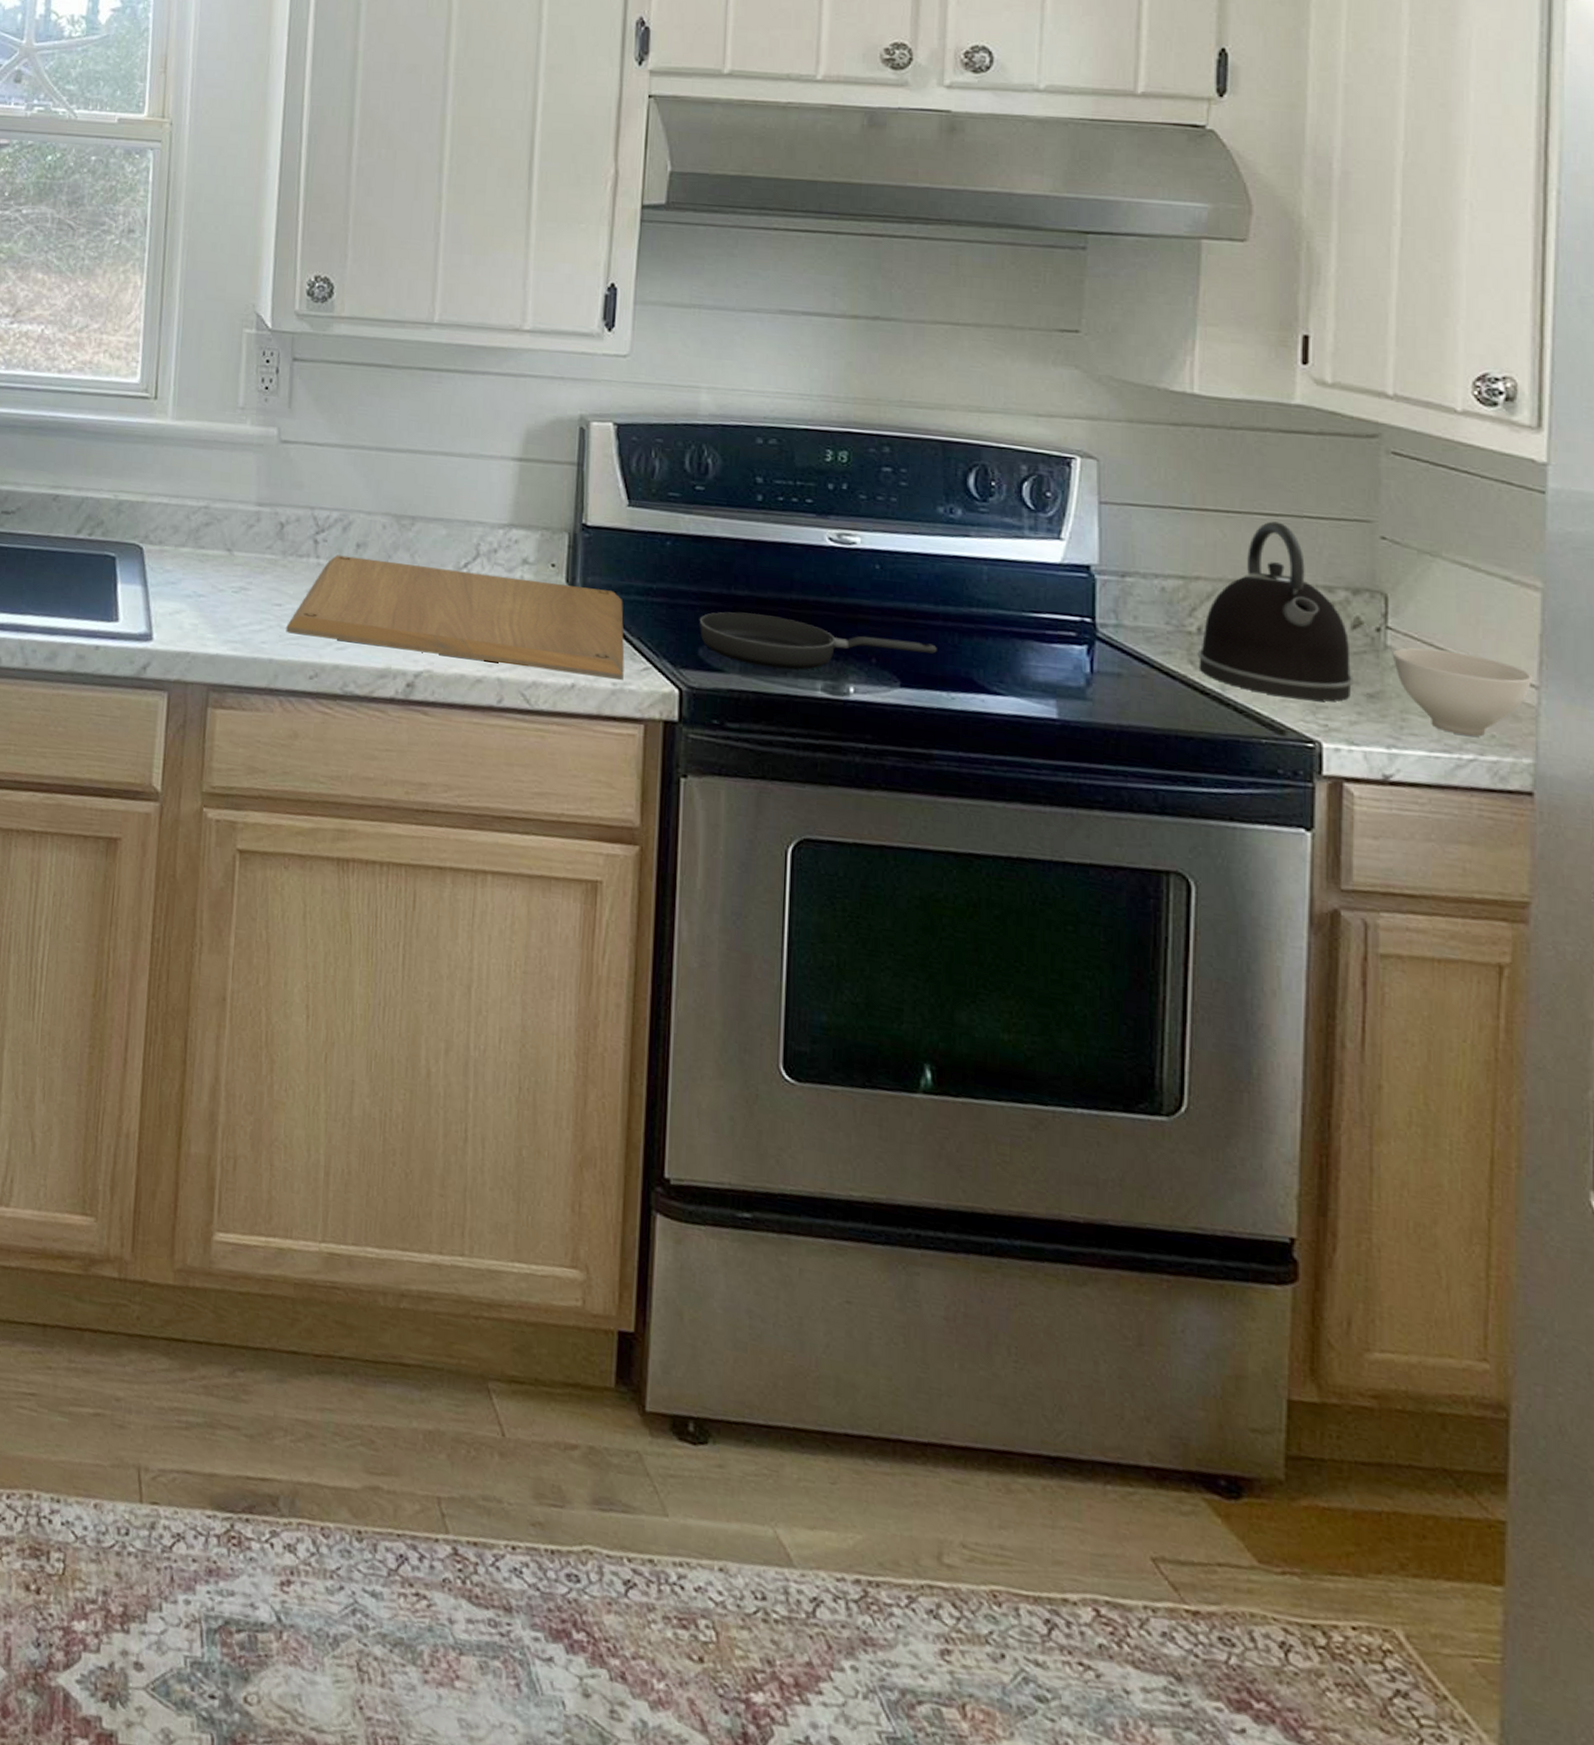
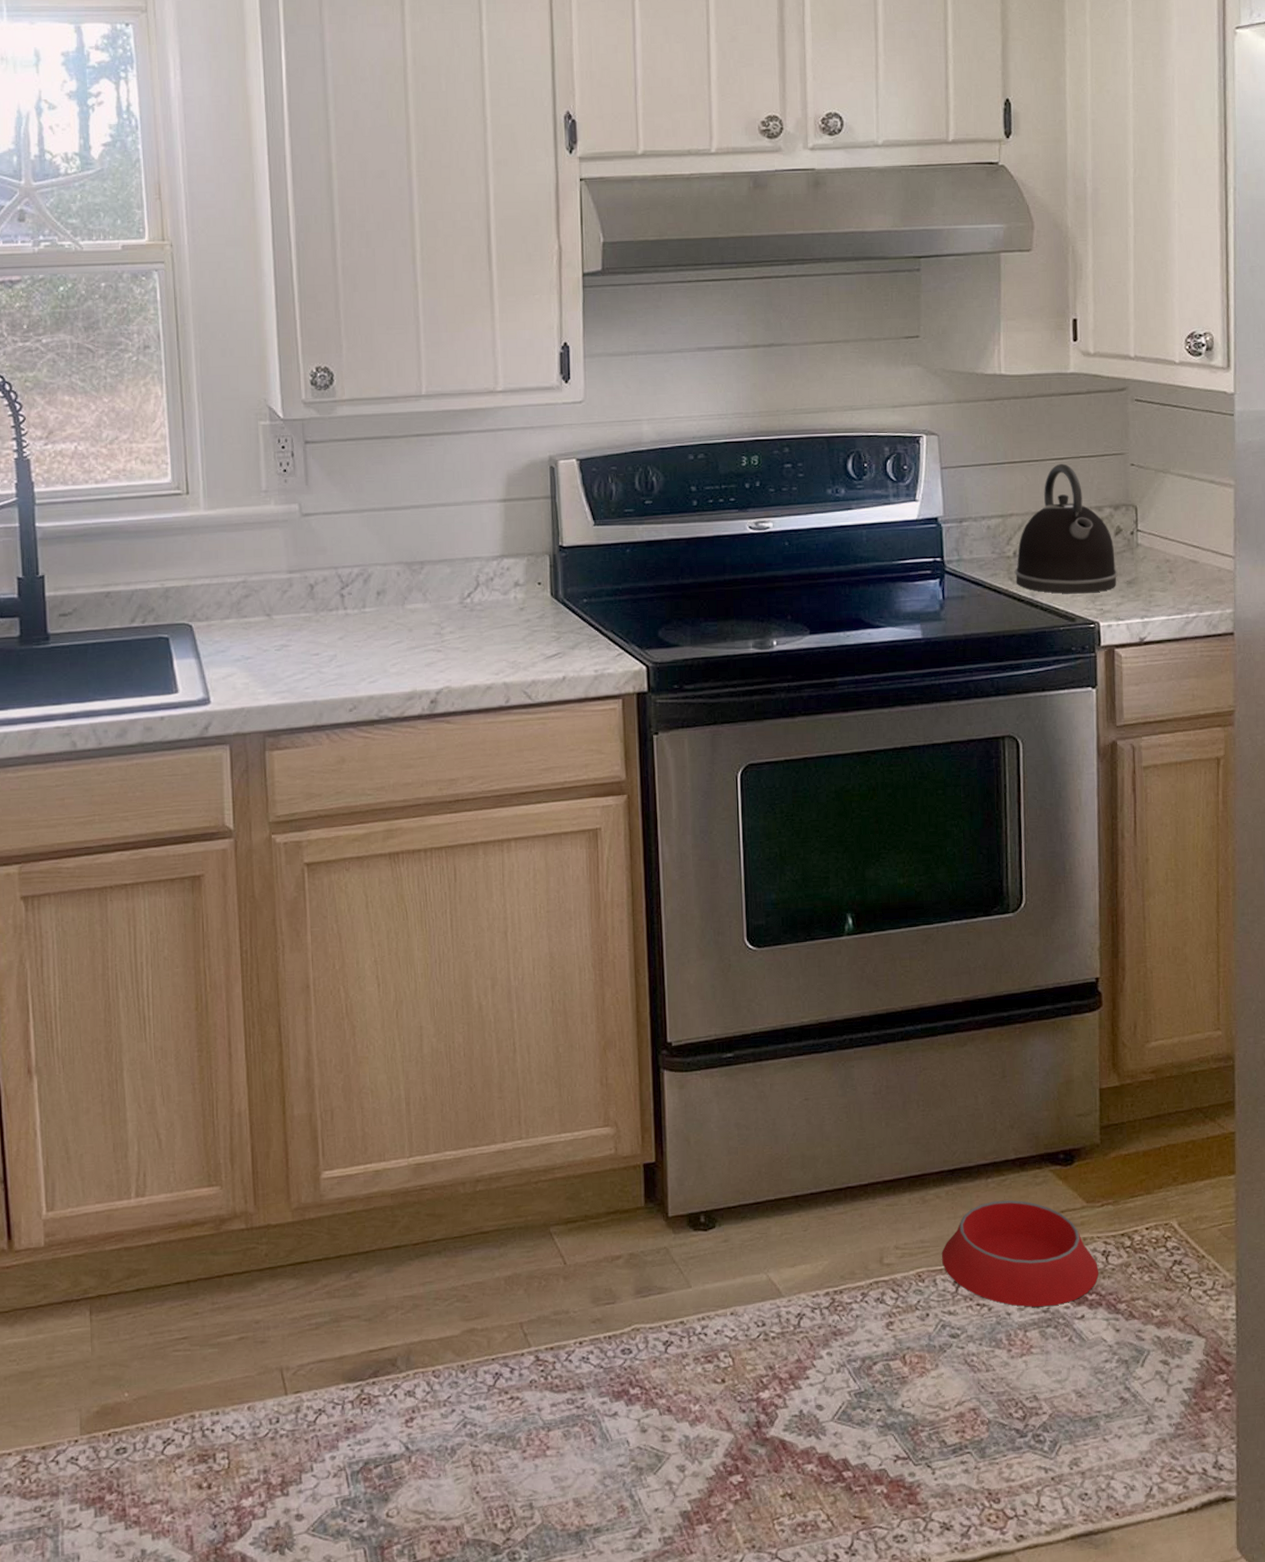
chopping board: present [286,555,624,681] -> none [325,596,603,677]
frying pan: present [700,612,937,670] -> none [657,595,834,637]
pet bowl: none [1030,1518,1273,1703] -> present [942,1200,1099,1307]
bowl: present [1392,647,1533,737] -> none [1141,540,1231,600]

